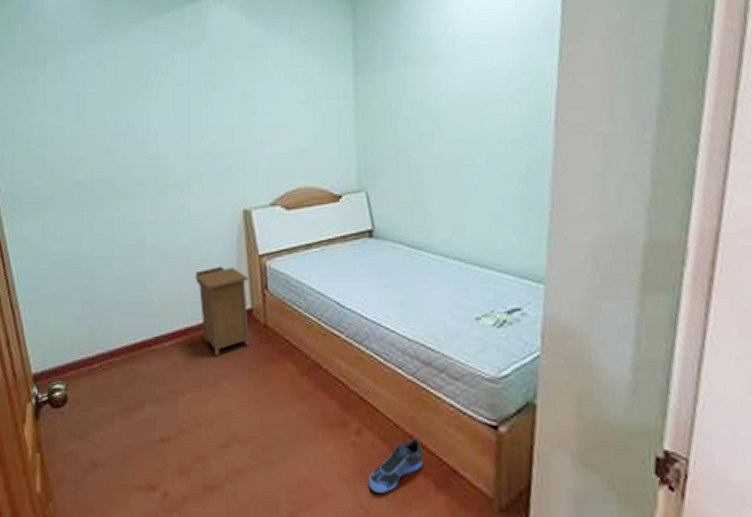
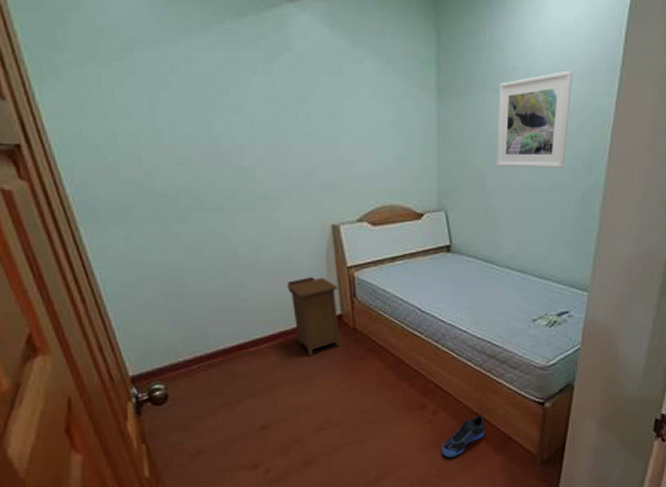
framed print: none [420,35,505,142] -> present [495,70,573,168]

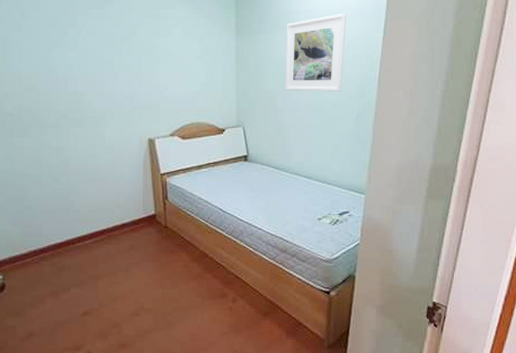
nightstand: present [287,276,340,356] -> none [110,182,153,250]
sneaker: present [441,414,485,457] -> none [240,301,279,341]

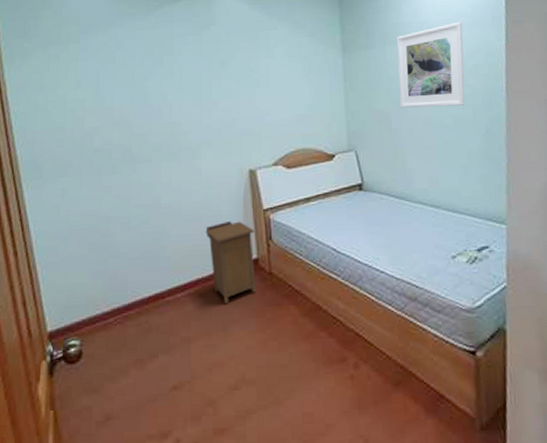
nightstand: none [110,182,153,250] -> present [205,220,256,304]

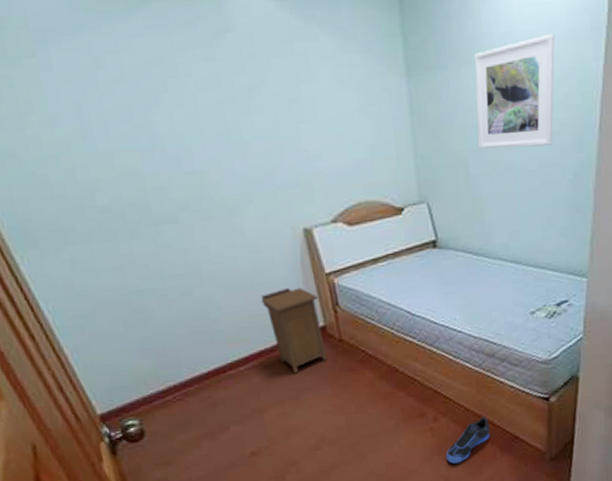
sneaker: none [365,366,414,422] -> present [445,416,490,464]

